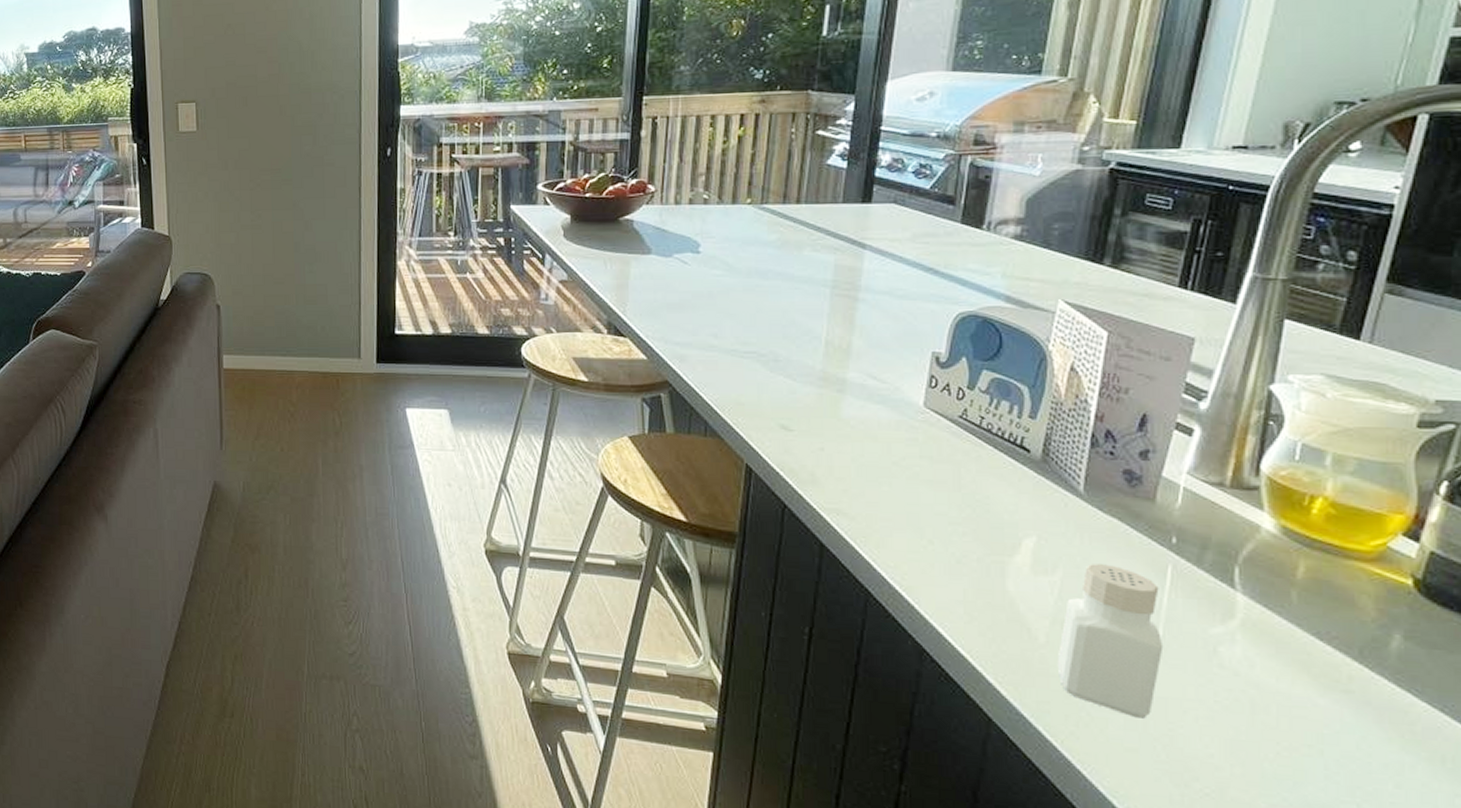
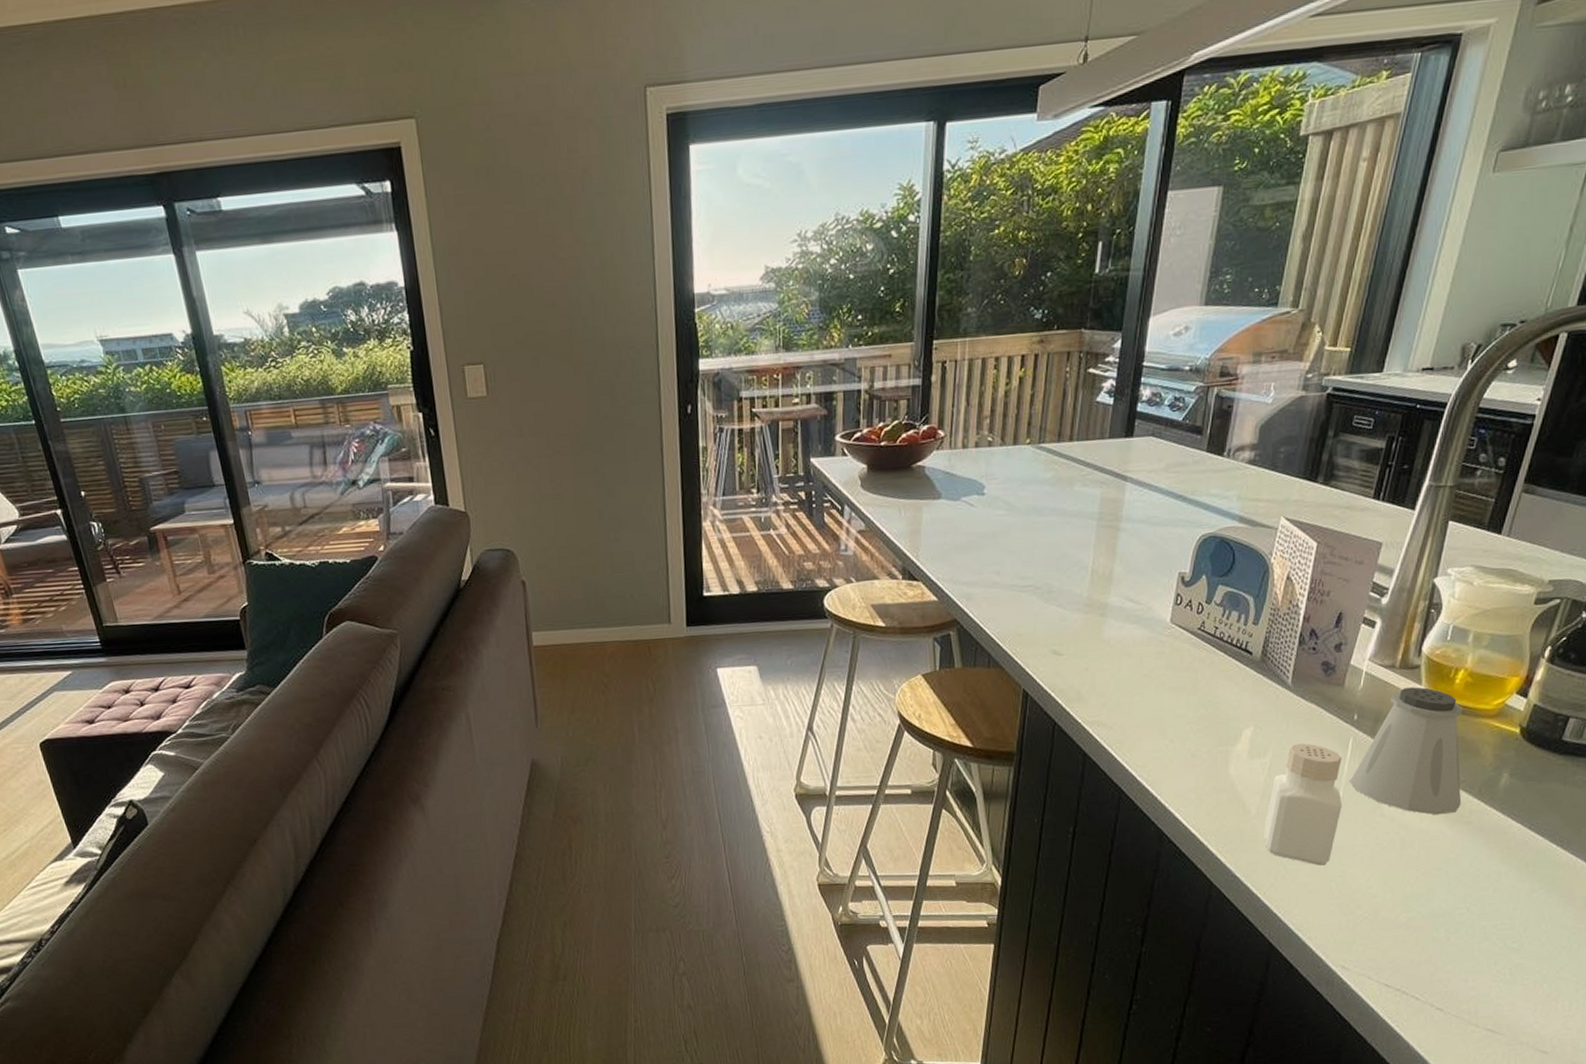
saltshaker: none [1171,512,1335,677] -> present [1349,687,1463,815]

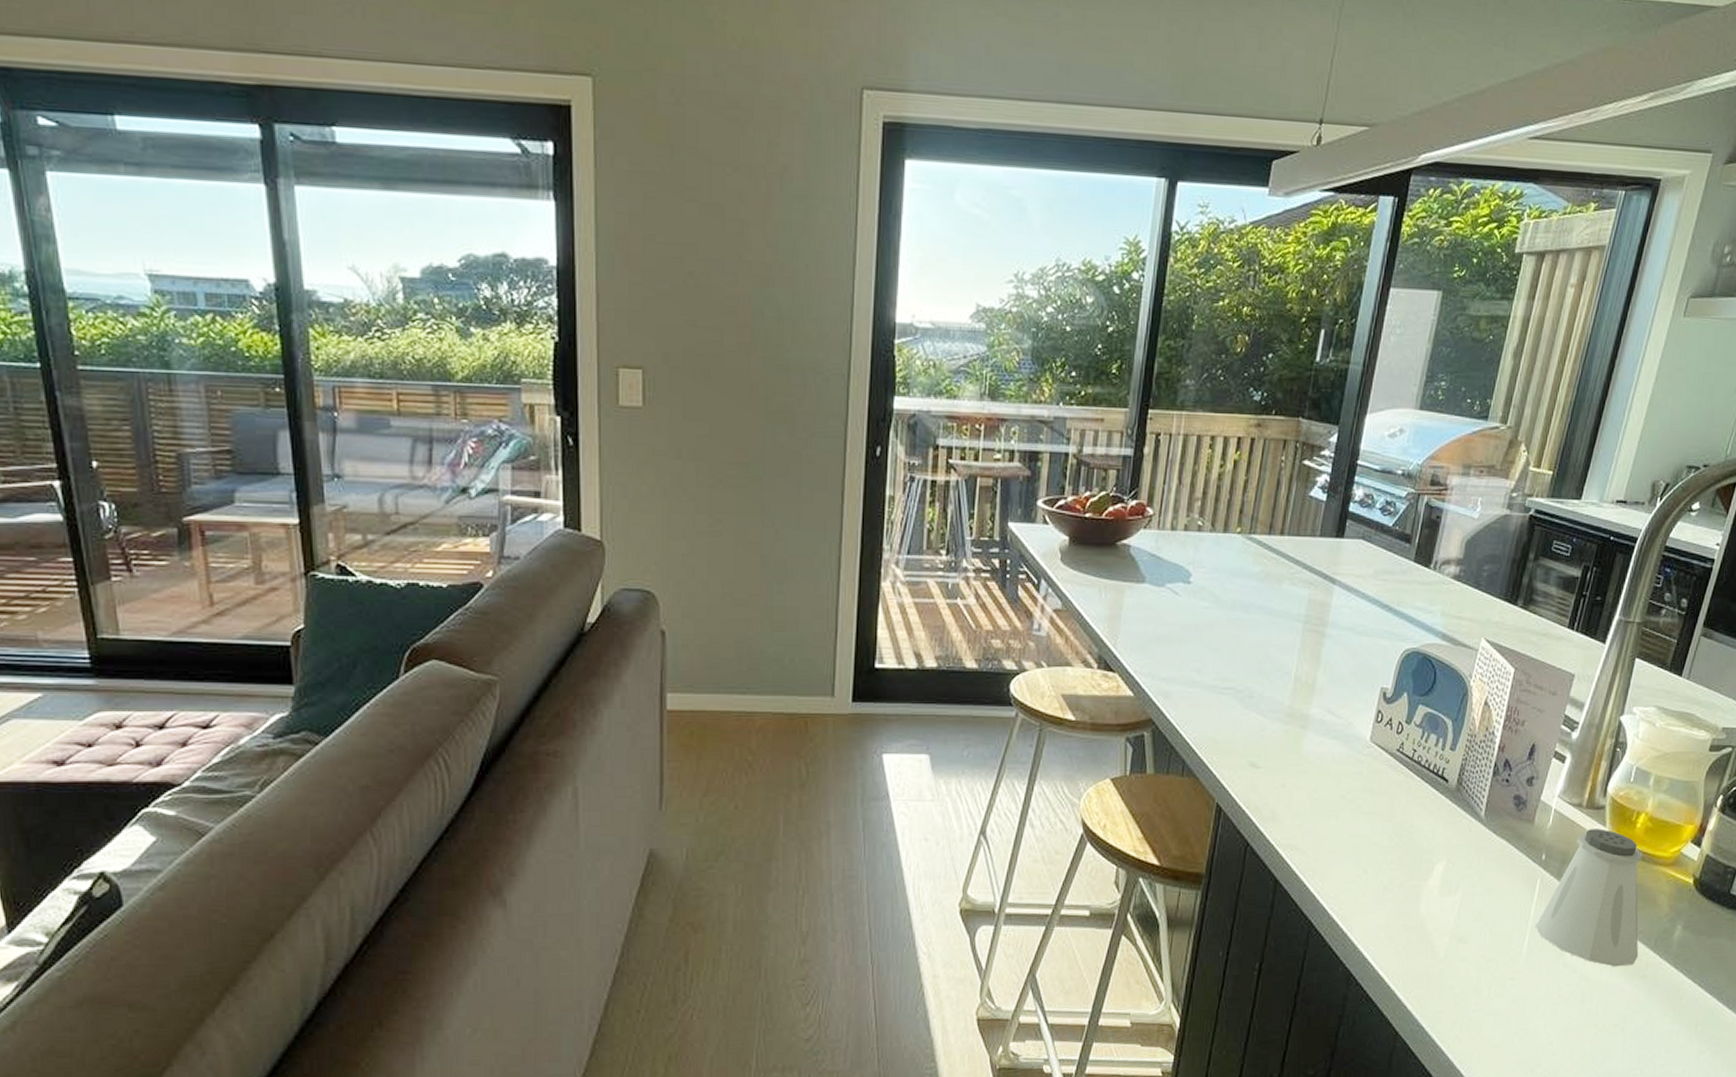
pepper shaker: present [1264,743,1343,866] -> none [1451,882,1530,1017]

